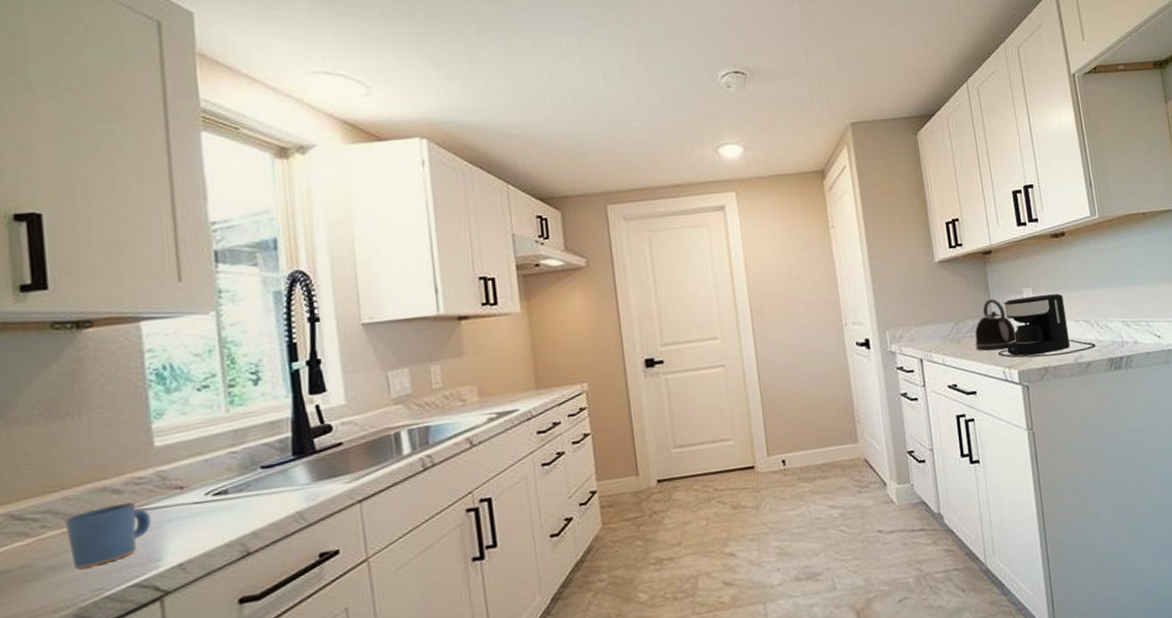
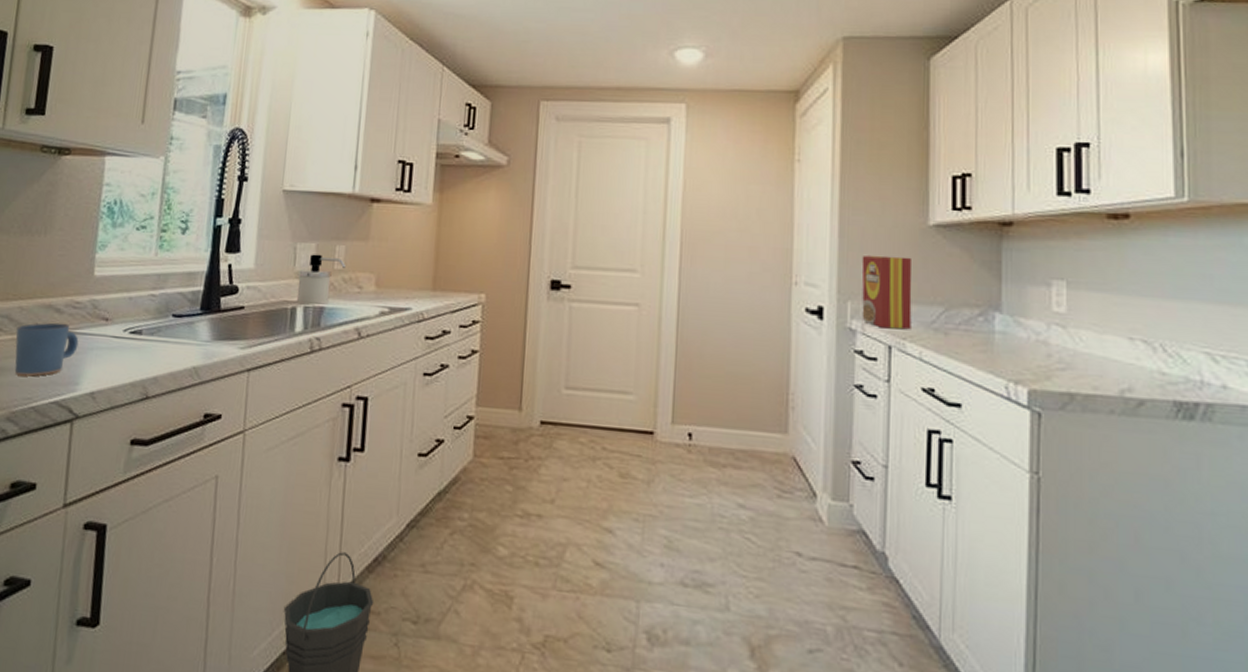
soap dispenser: none [394,377,444,429] -> present [296,254,345,306]
cereal box: none [892,289,934,347] -> present [862,256,912,330]
kettle: present [974,299,1016,351] -> none [969,286,1033,357]
coffee maker: present [998,294,1096,358] -> none [1003,291,1157,383]

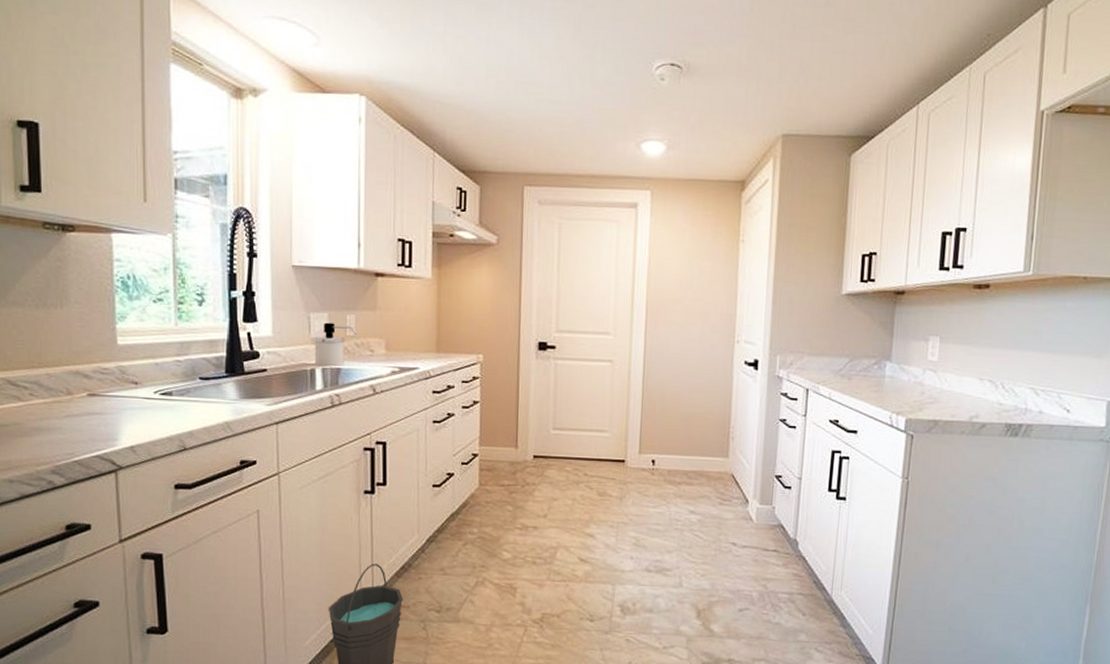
mug: present [14,322,79,377] -> none [47,387,112,435]
cereal box: present [862,256,912,330] -> none [787,319,827,377]

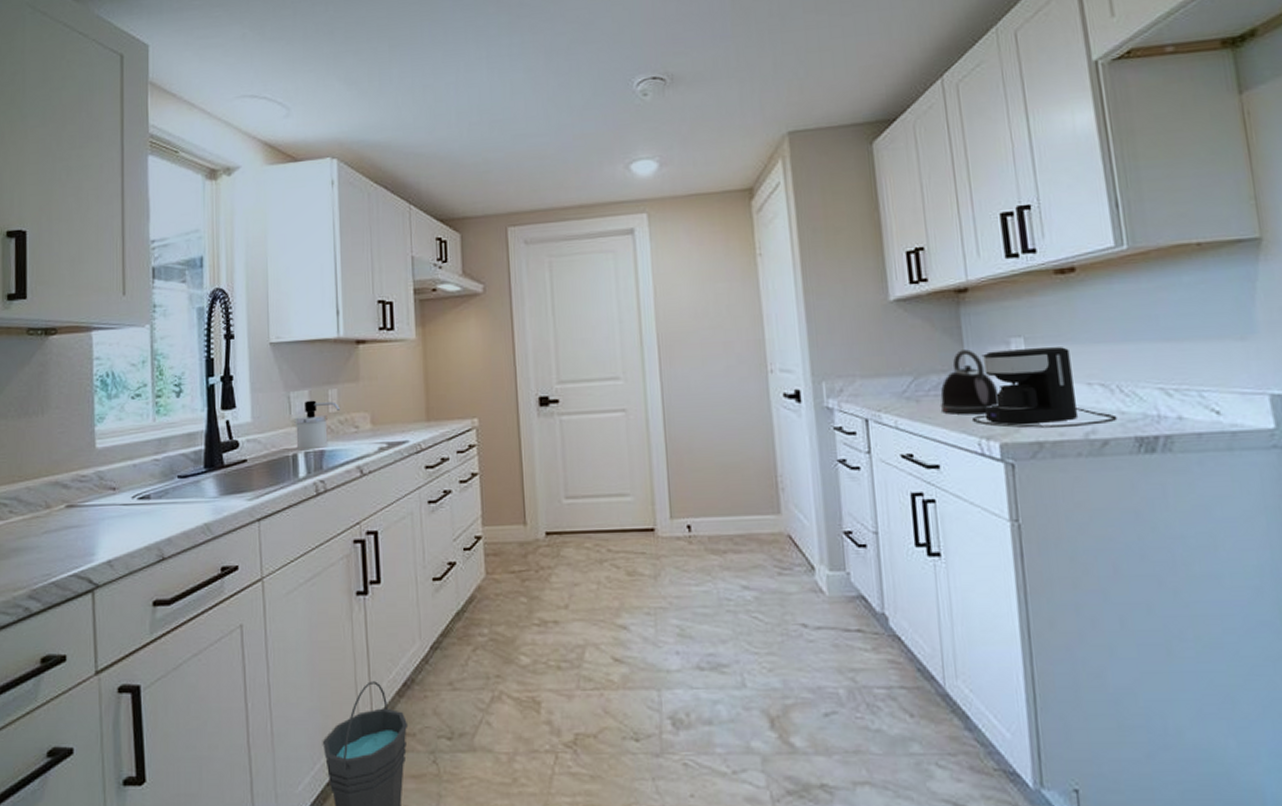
kettle: none [866,341,913,395] -> present [940,349,999,415]
coffee maker: none [889,345,996,411] -> present [973,347,1117,428]

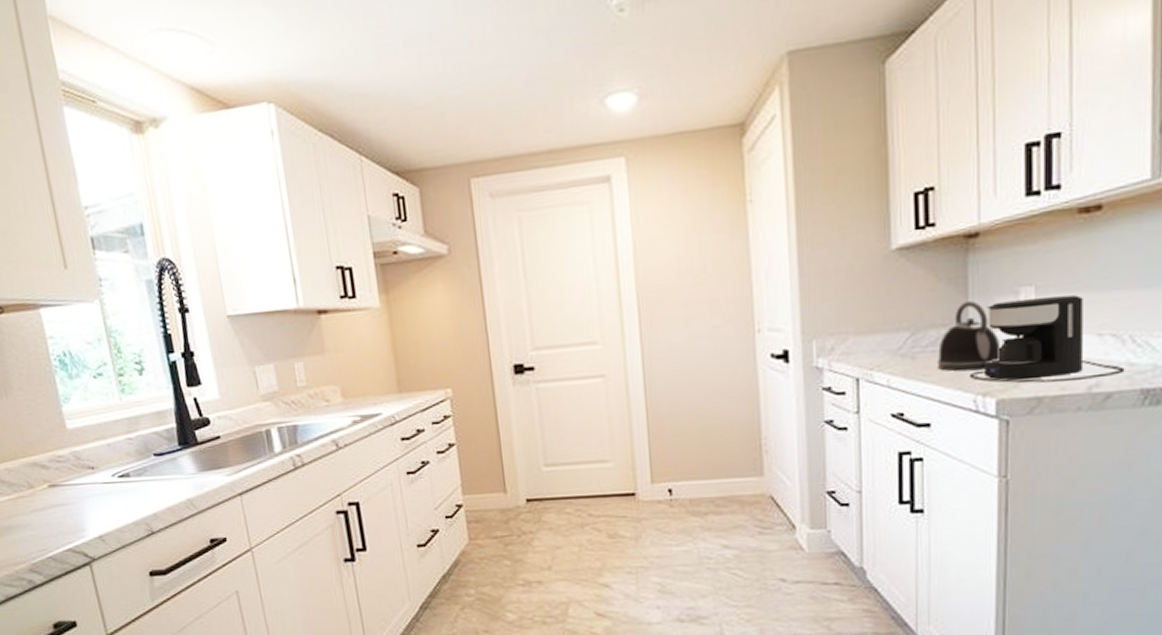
soap dispenser: present [294,400,340,451] -> none [263,374,308,426]

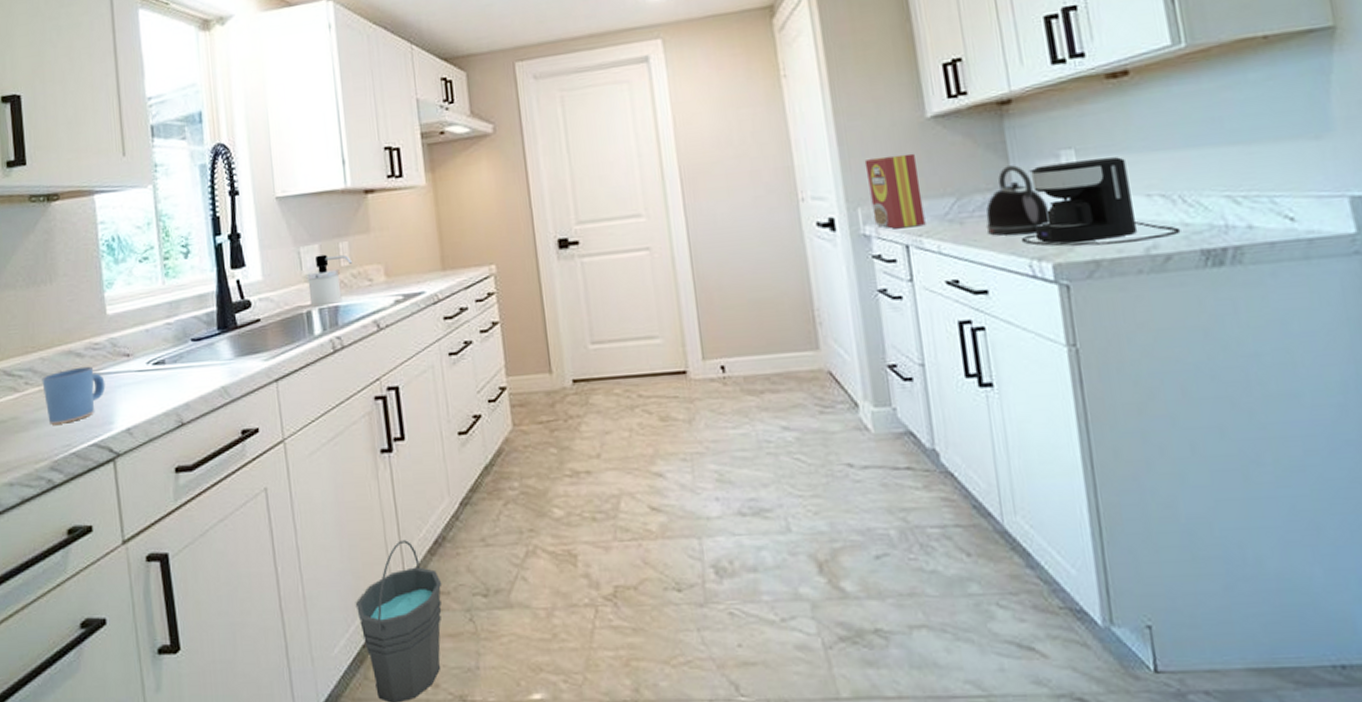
mug: none [10,477,74,531] -> present [42,366,106,425]
soap dispenser: none [263,374,308,426] -> present [306,254,352,307]
cereal box: none [825,286,878,362] -> present [866,153,926,229]

